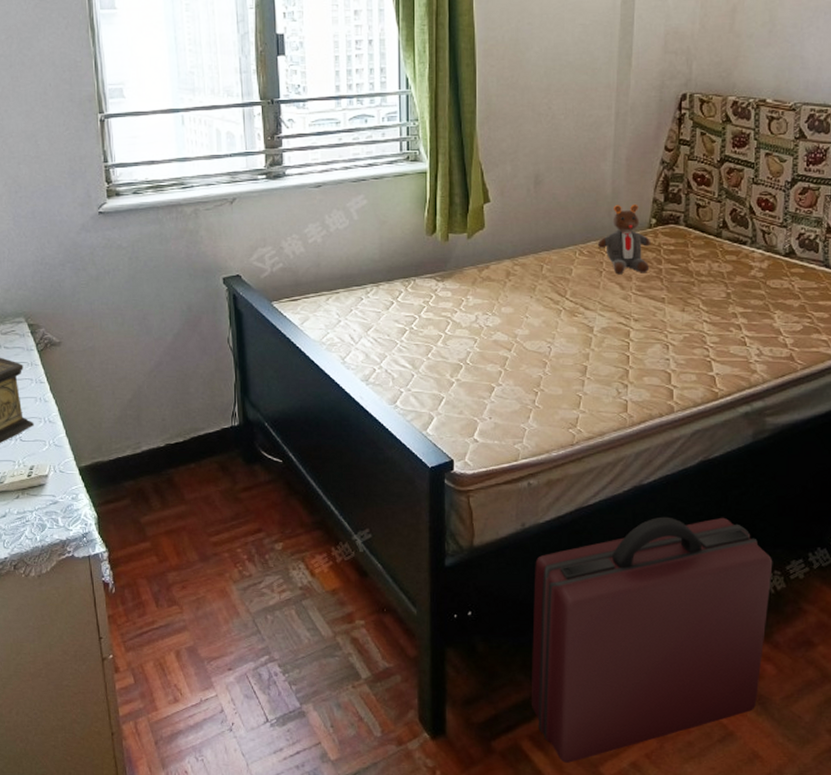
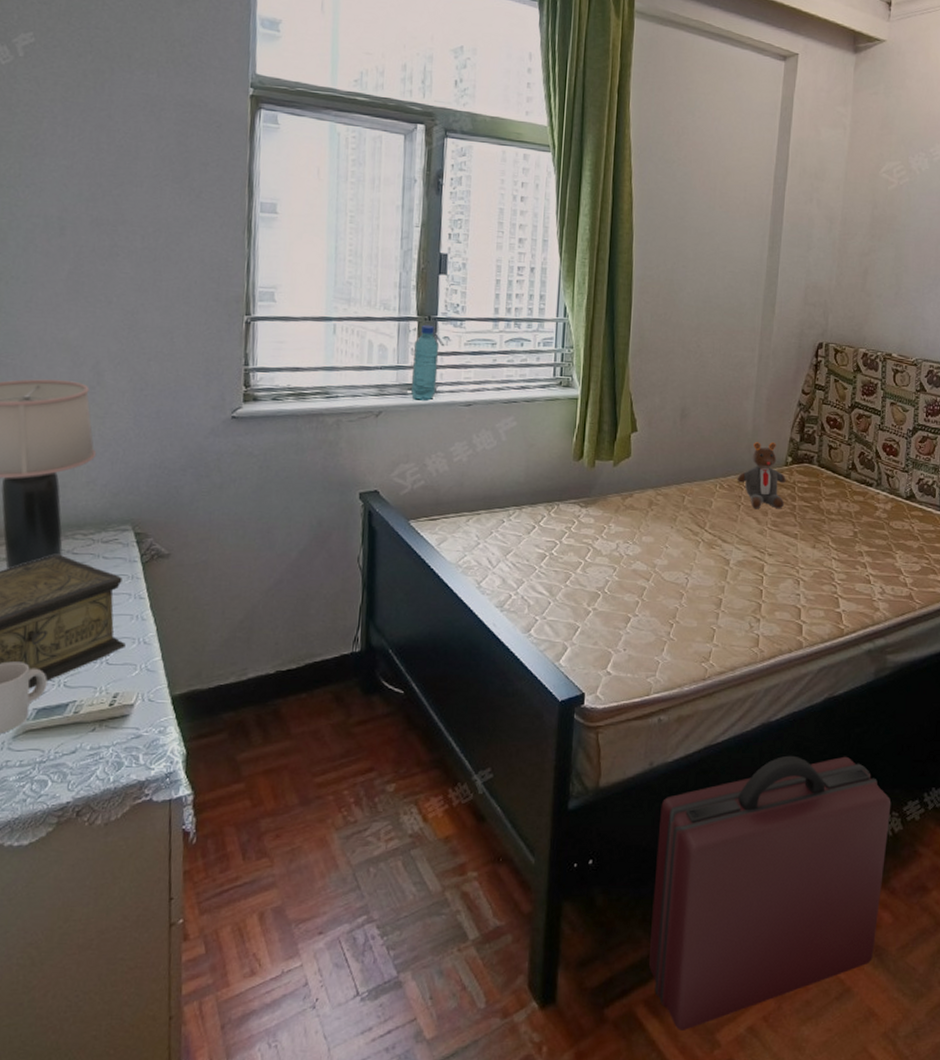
water bottle: none [259,108,285,186] -> present [410,324,440,402]

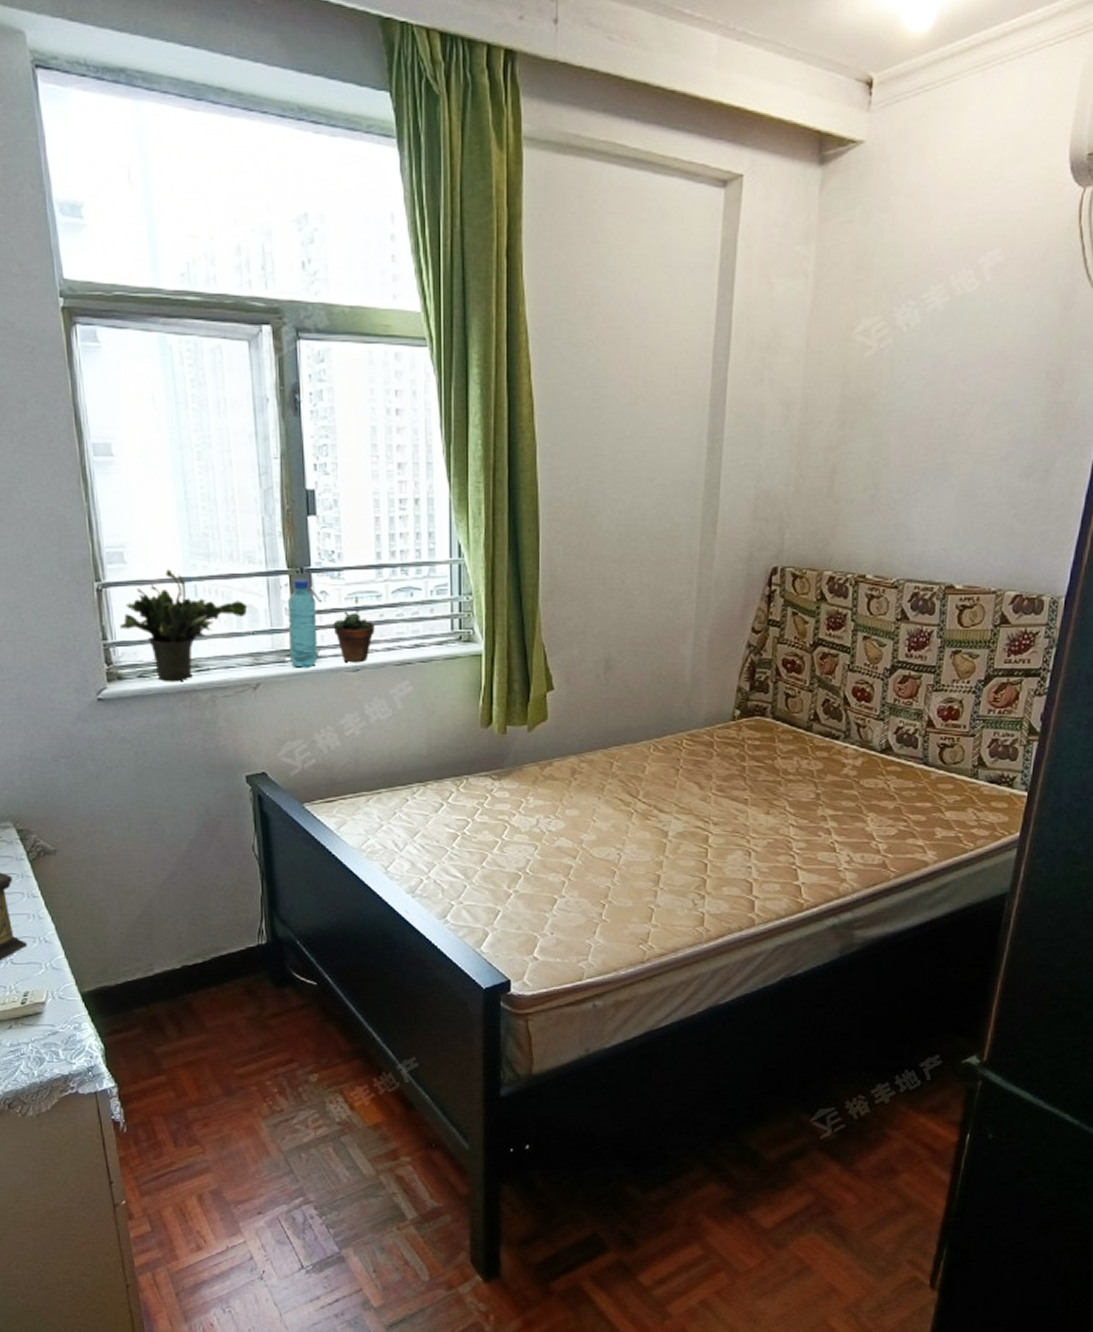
potted plant: none [262,309,379,406] -> present [120,569,248,682]
succulent plant: none [452,342,488,399] -> present [333,595,375,663]
briefcase: present [649,755,892,1030] -> none [594,1039,857,1303]
teddy bear: present [737,442,786,509] -> none [674,692,733,773]

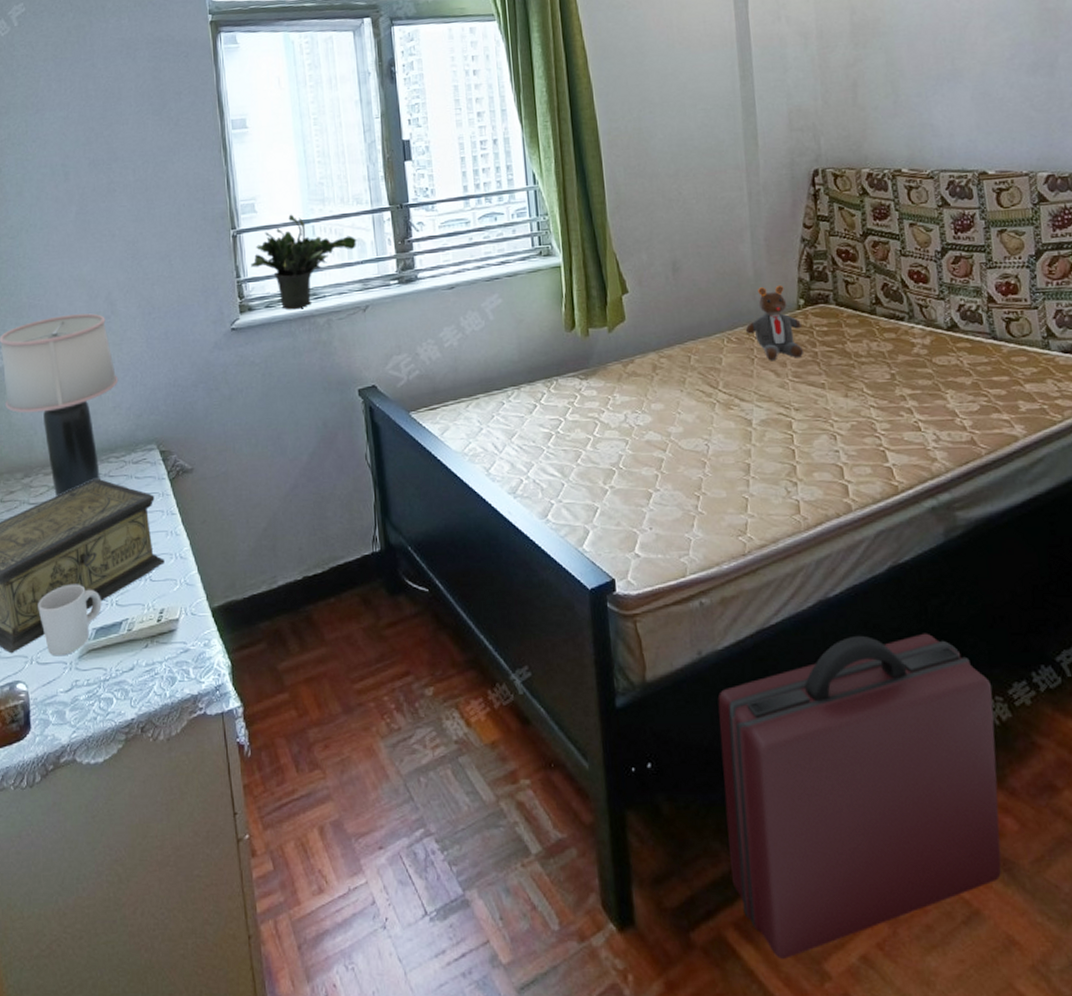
water bottle: present [287,578,317,669] -> none [390,212,417,291]
succulent plant: present [333,595,375,663] -> none [429,223,466,282]
briefcase: none [594,1039,857,1303] -> present [717,633,1002,959]
teddy bear: none [674,692,733,773] -> present [745,285,803,361]

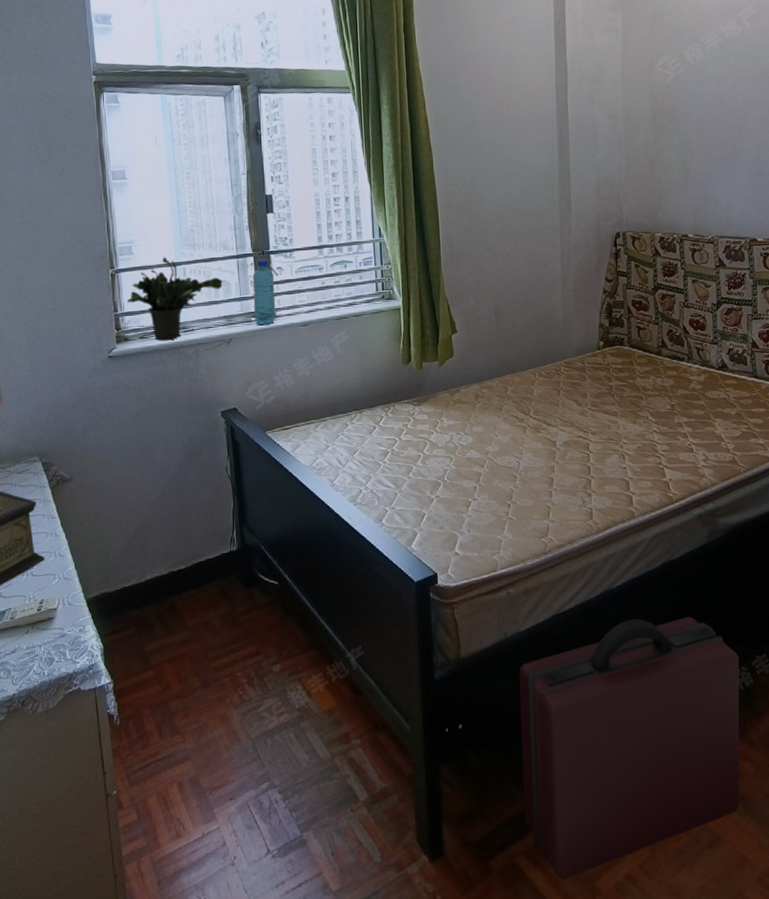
water bottle: none [390,212,417,291] -> present [252,258,275,326]
teddy bear: present [745,285,803,361] -> none [554,329,601,393]

